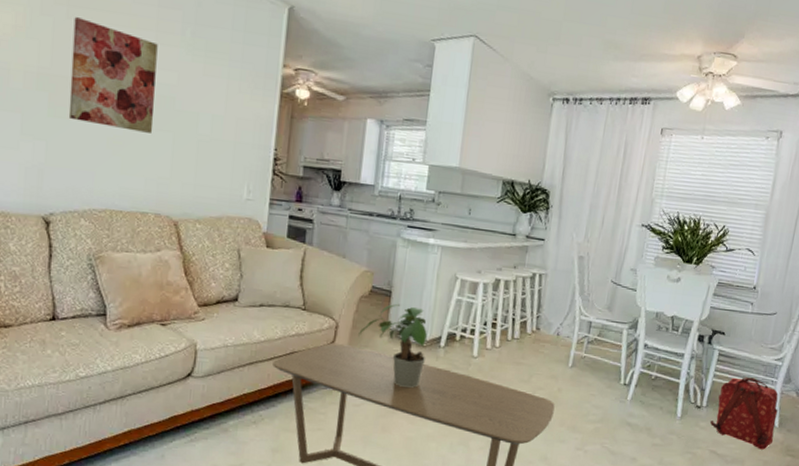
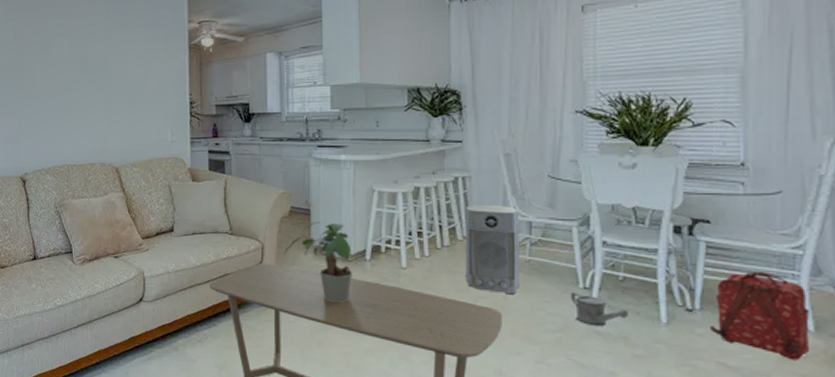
wall art: present [68,17,158,133] -> none [29,17,92,98]
air purifier: none [528,301,583,387] -> present [465,204,519,294]
watering can: none [612,387,654,419] -> present [570,291,628,327]

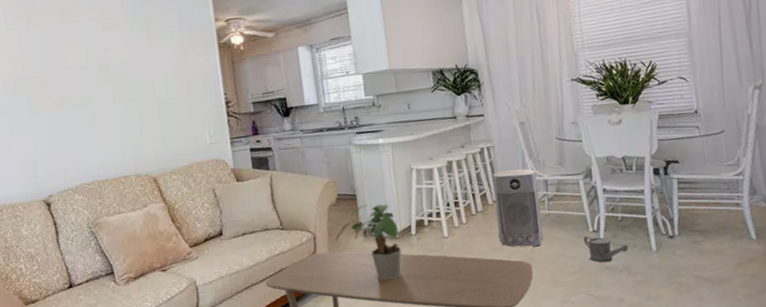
backpack: present [709,271,811,361] -> none [686,197,755,265]

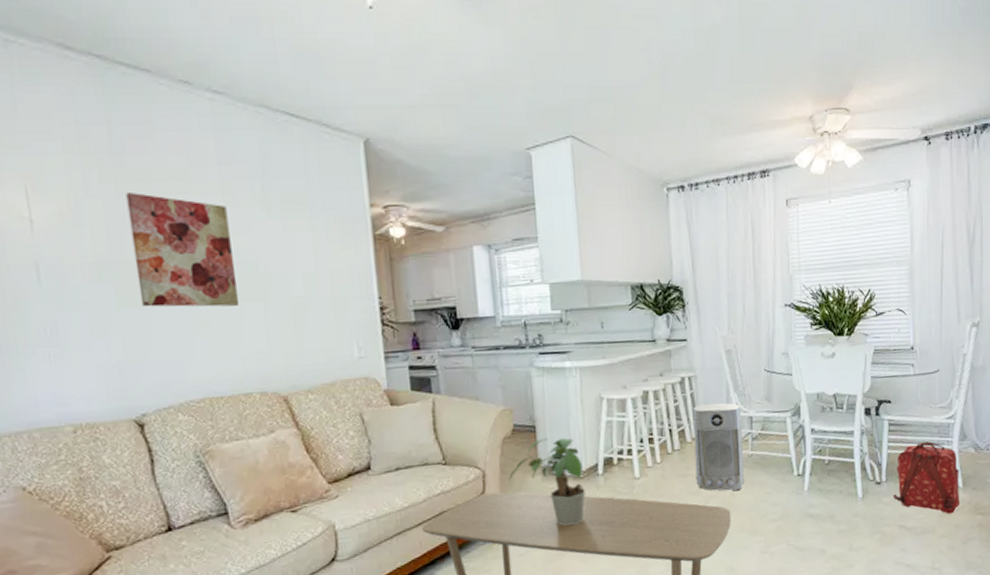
wall art: none [34,24,119,112] -> present [125,193,240,307]
watering can: present [583,235,628,263] -> none [787,479,833,510]
backpack: none [686,197,755,265] -> present [892,441,961,514]

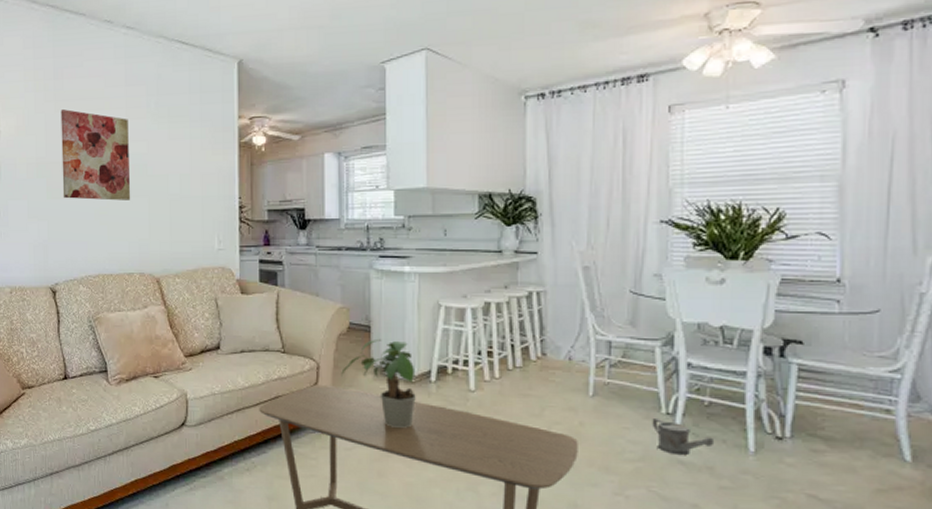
air purifier: present [692,402,744,491] -> none [539,321,598,419]
watering can: none [787,479,833,510] -> present [652,417,713,456]
backpack: present [892,441,961,514] -> none [799,397,907,493]

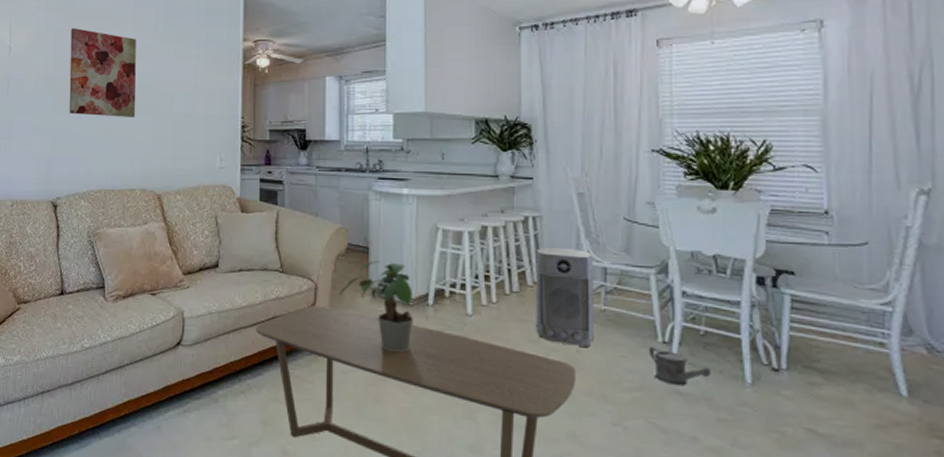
air purifier: none [539,321,598,419] -> present [535,247,594,347]

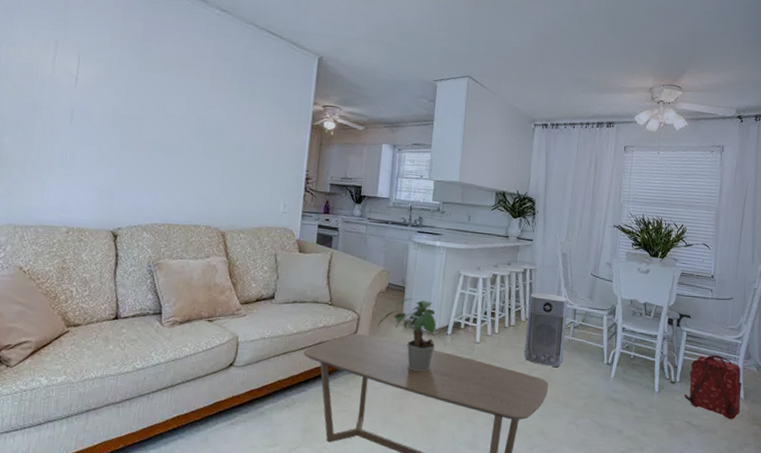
wall art: present [69,28,136,117] -> none [137,69,212,160]
watering can: present [648,346,710,386] -> none [597,366,634,395]
backpack: none [796,329,905,429] -> present [683,354,742,420]

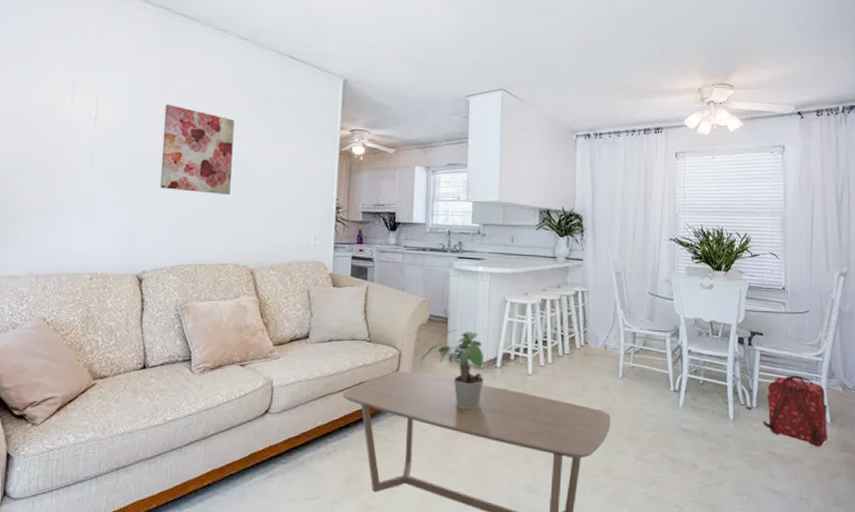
wall art: none [137,69,212,160] -> present [159,104,235,195]
air purifier: present [524,292,568,367] -> none [581,316,626,397]

